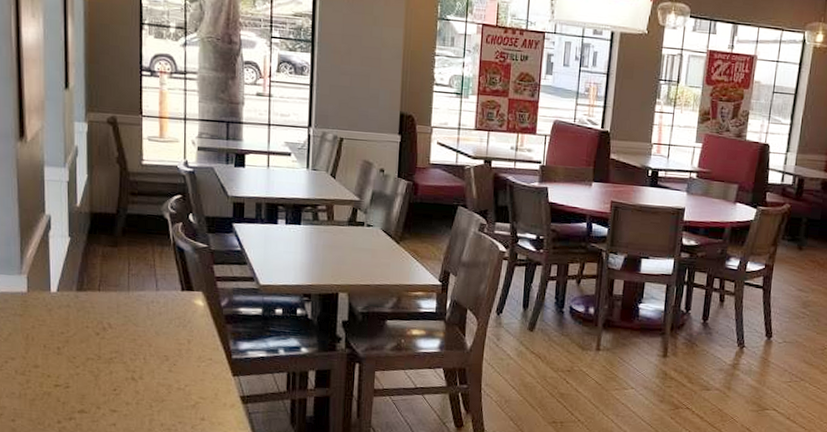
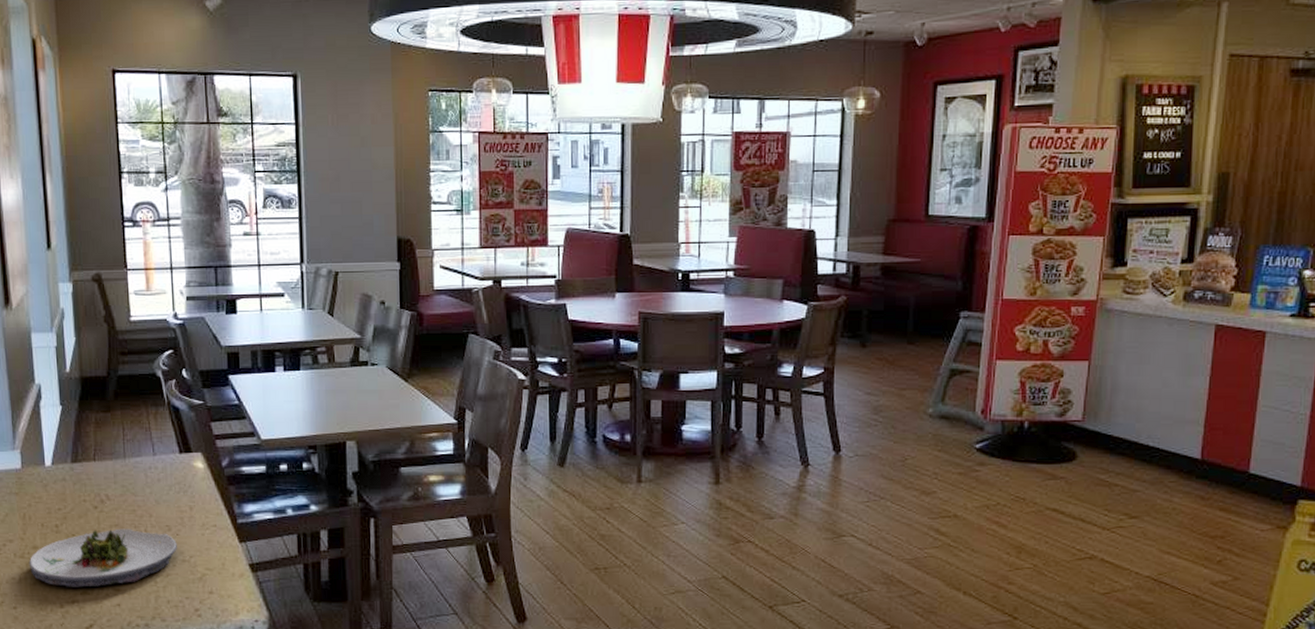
salad plate: none [29,355,173,406] -> present [28,528,177,587]

